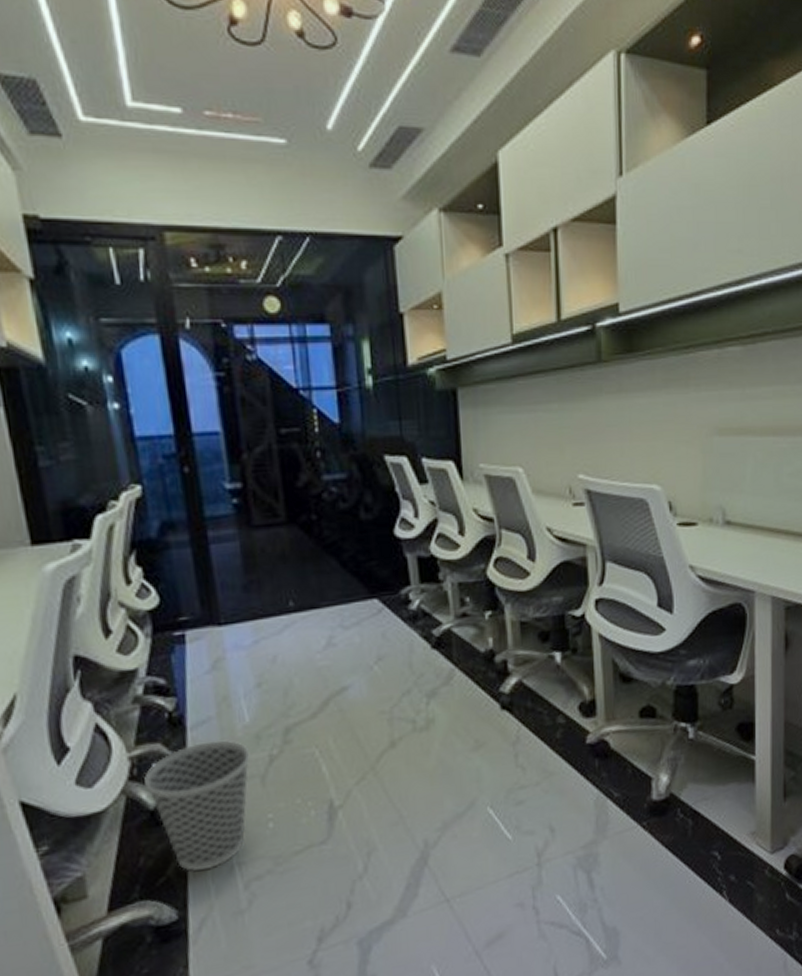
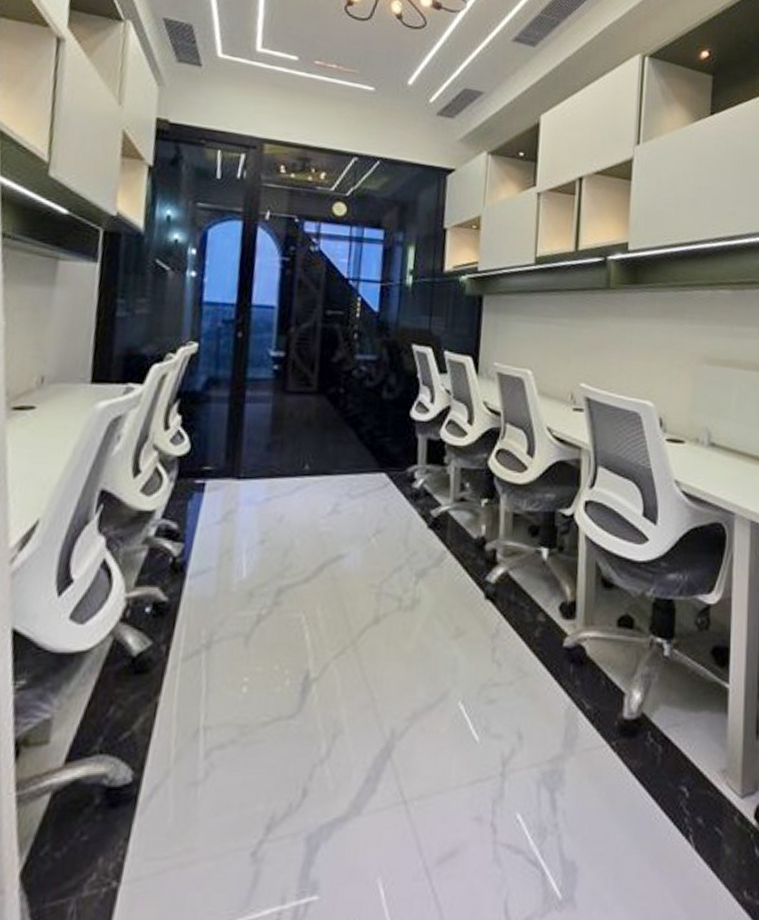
wastebasket: present [144,740,250,871] -> none [133,592,240,731]

